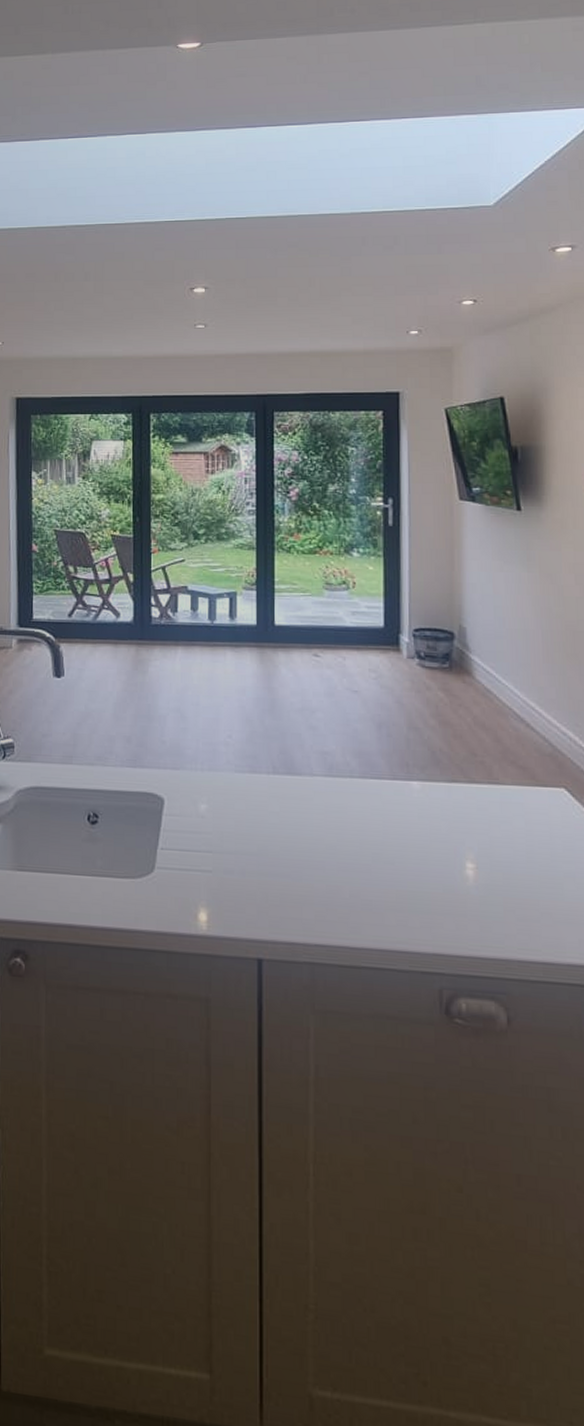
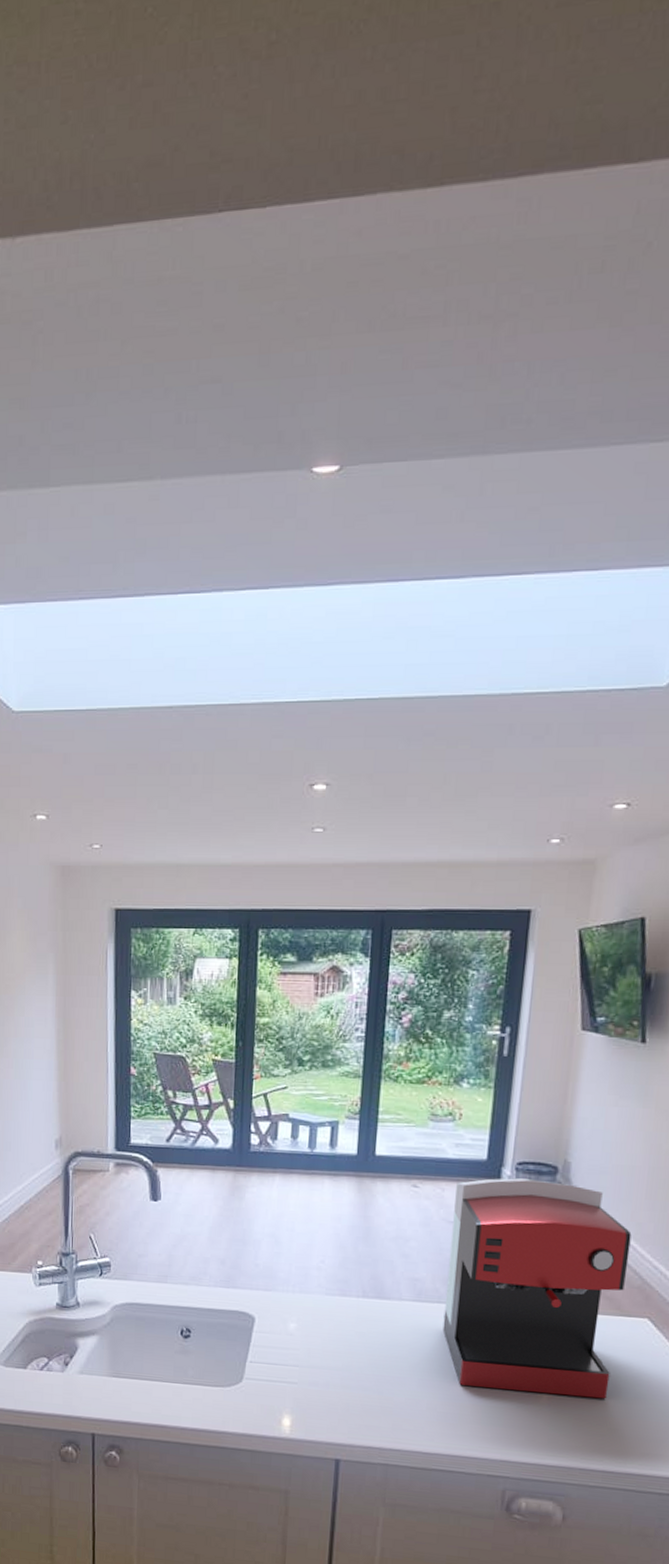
coffee maker: none [356,645,536,879] -> present [442,1178,632,1399]

